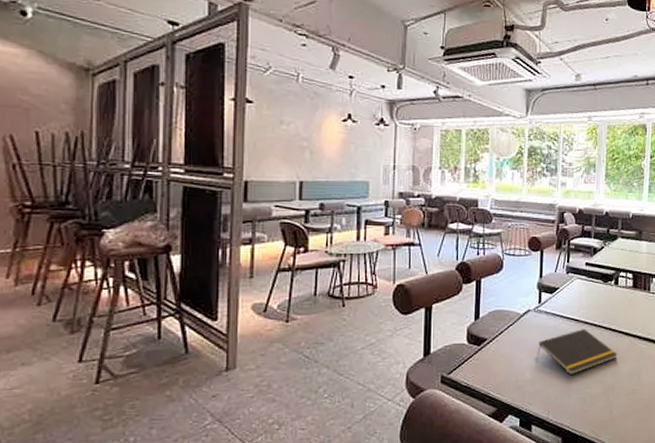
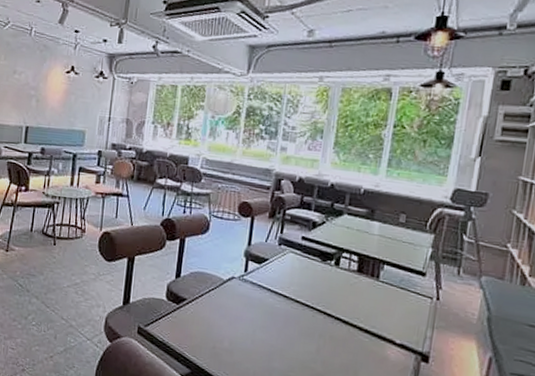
notepad: present [537,329,618,376] -> none [238,307,332,354]

